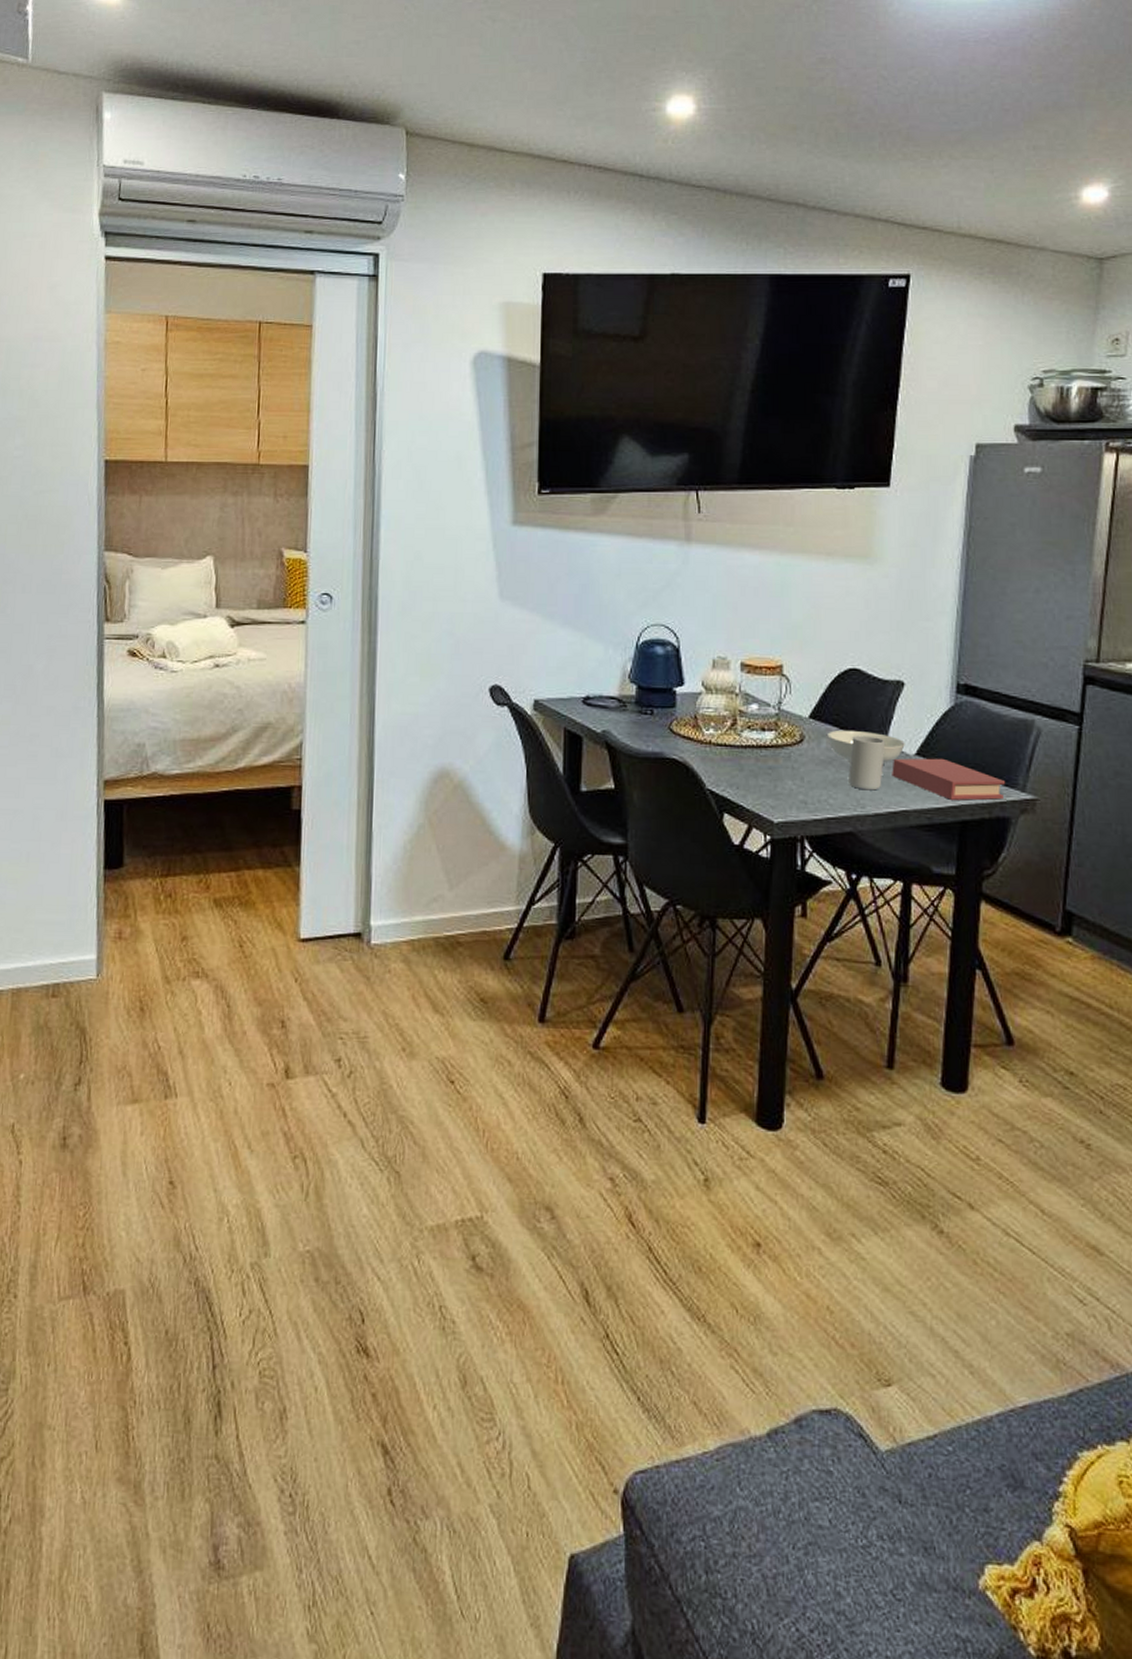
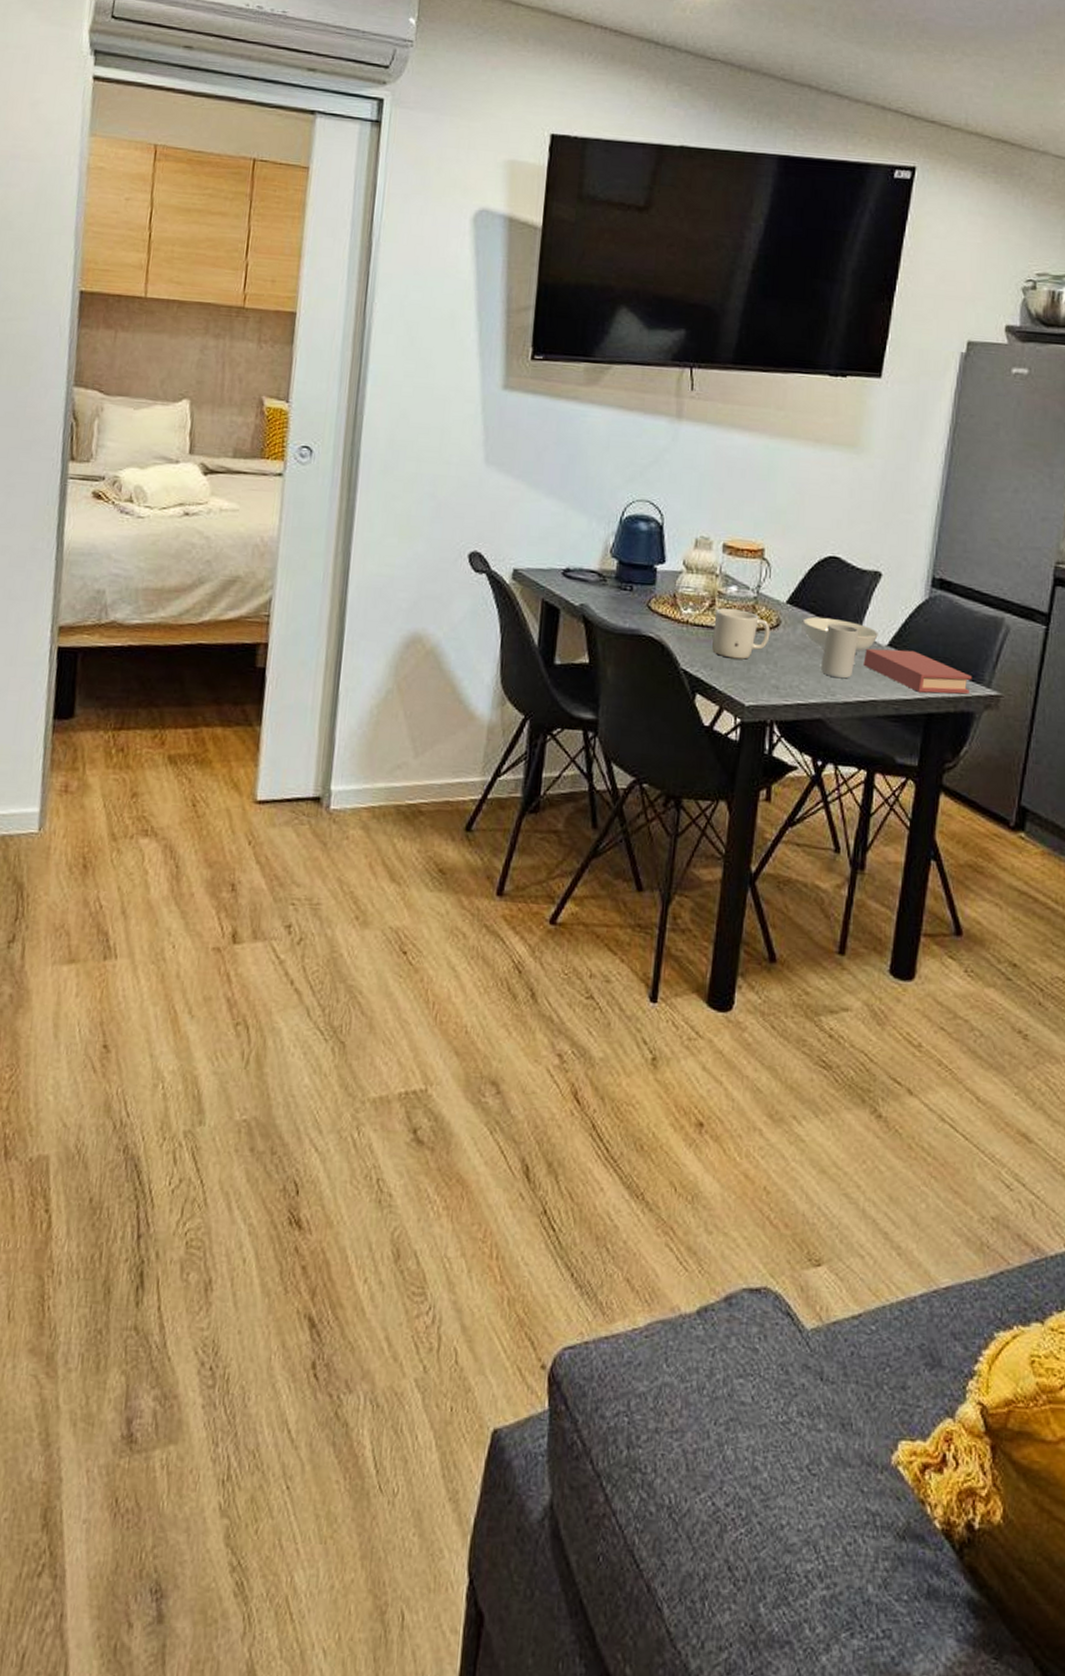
mug: none [737,727,795,776] -> present [712,608,770,660]

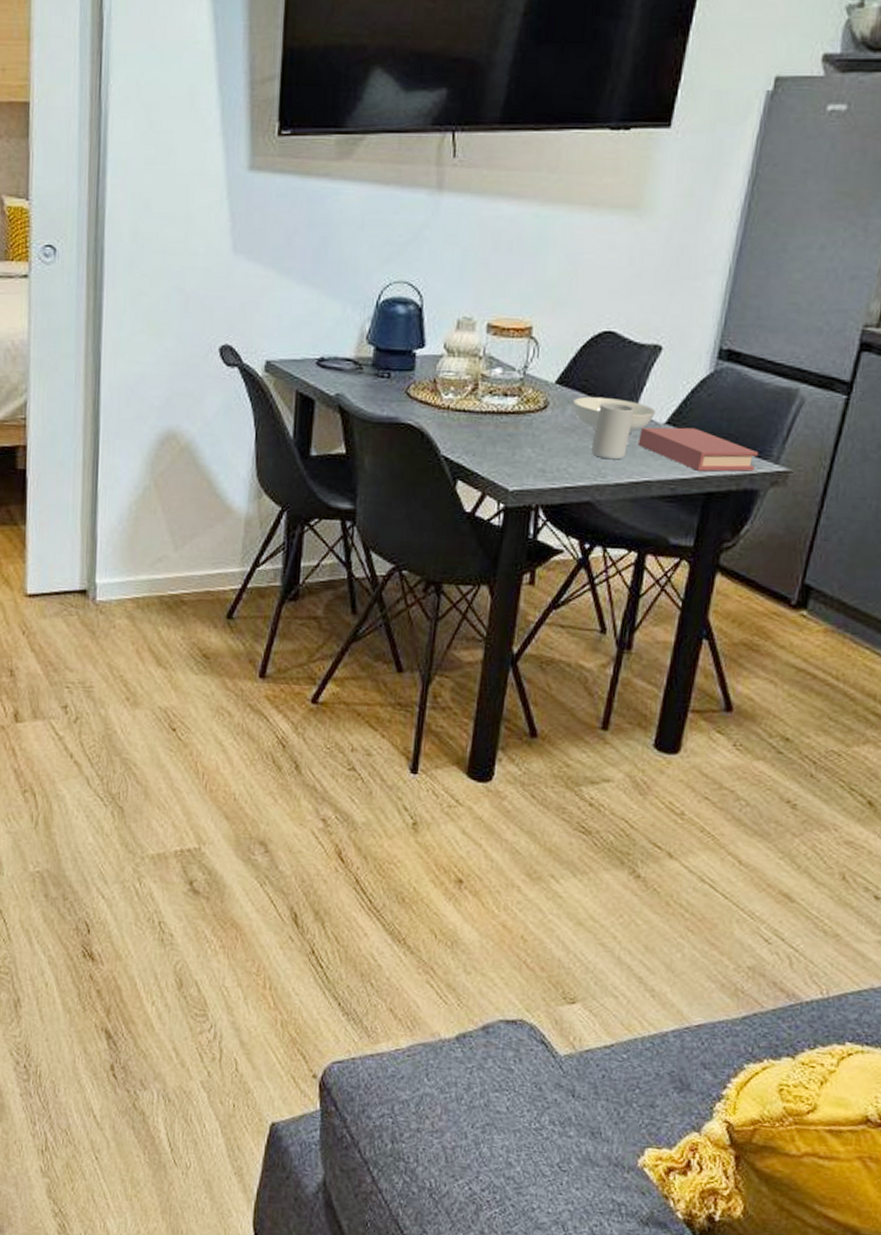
mug: present [712,608,770,660] -> none [475,392,538,444]

